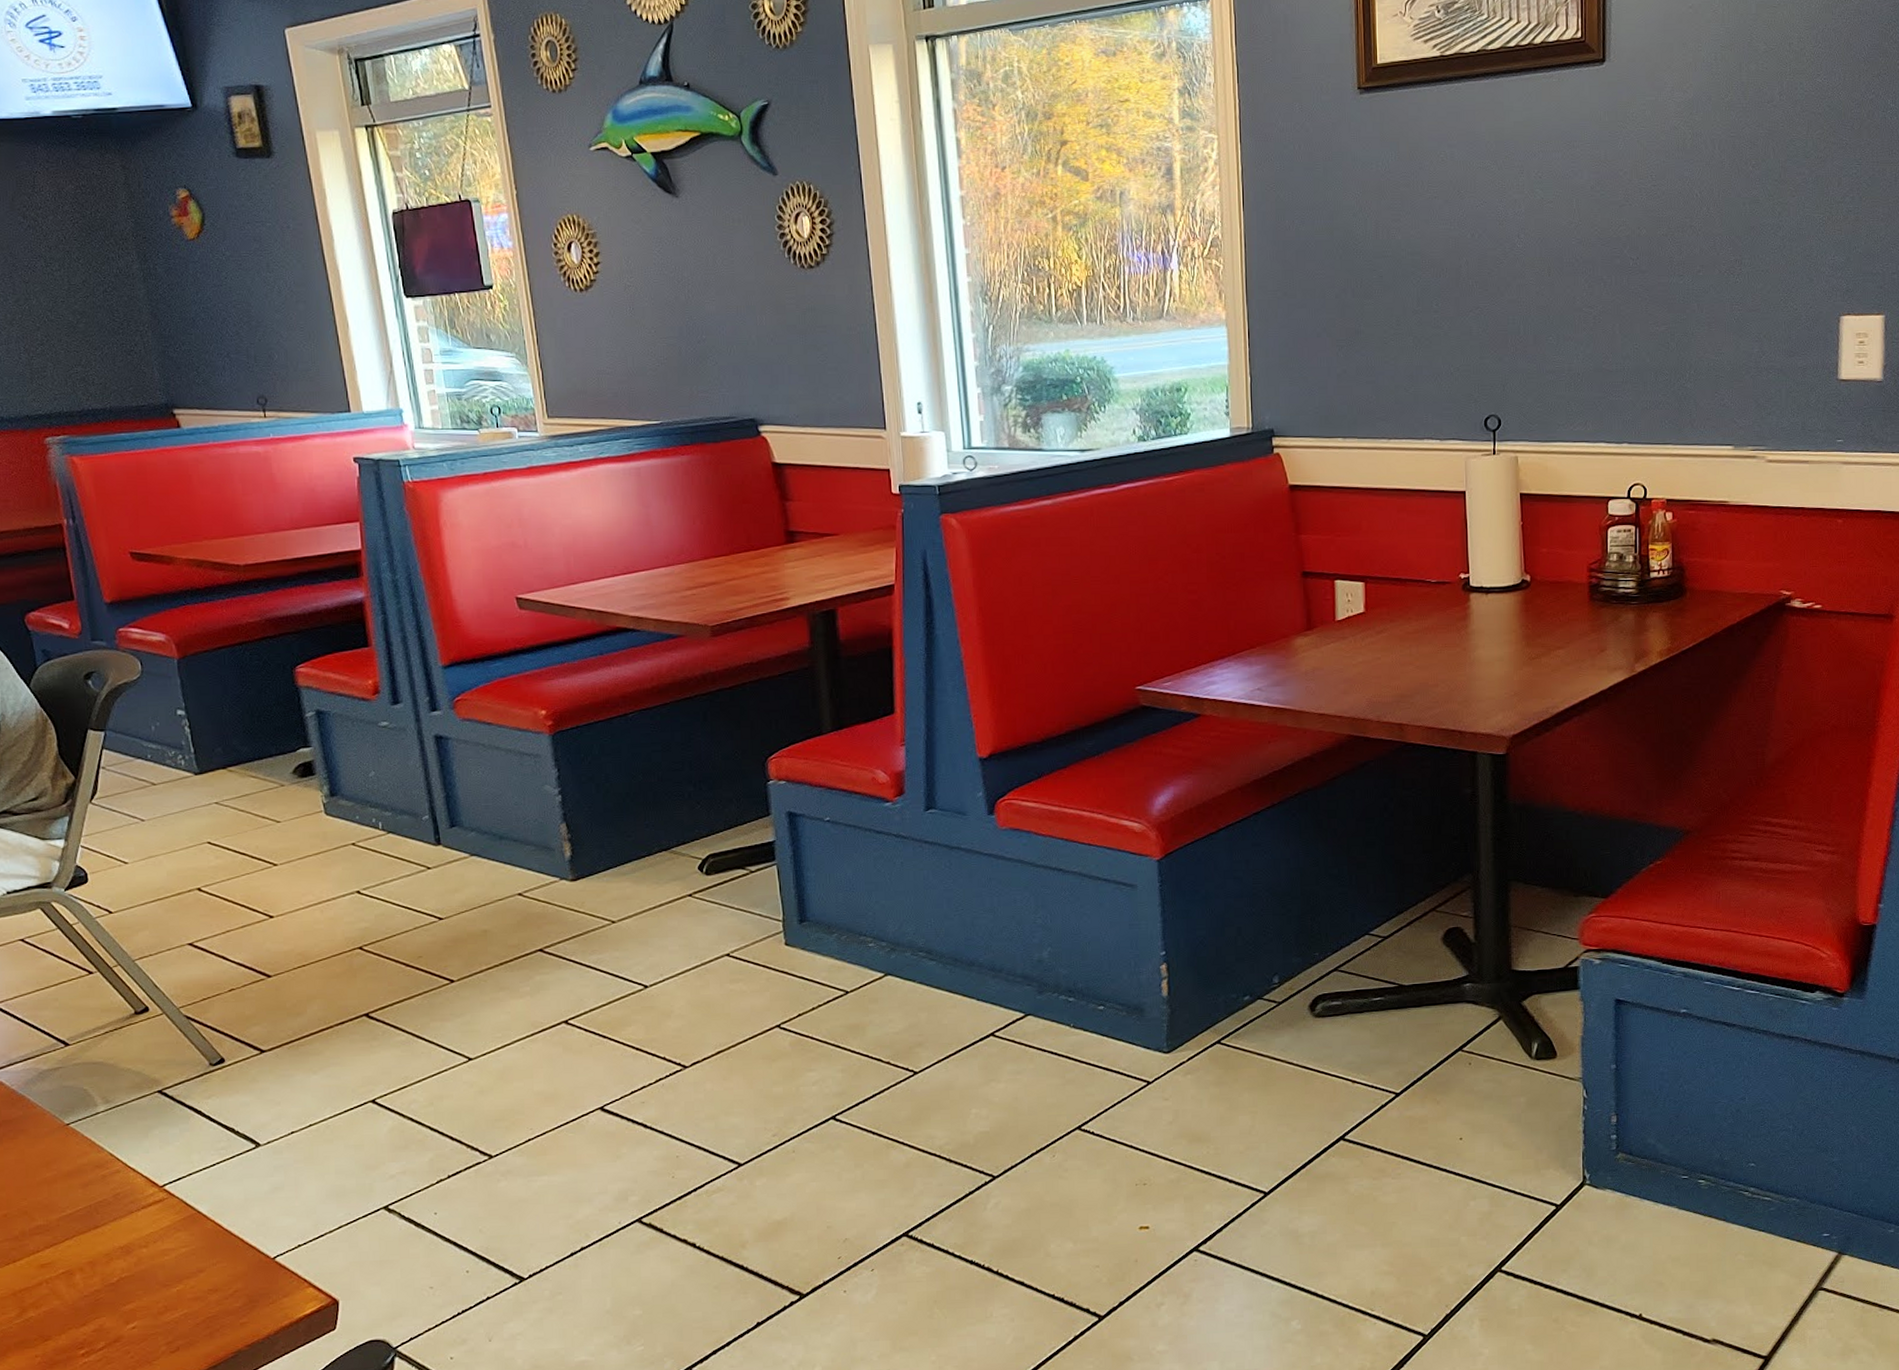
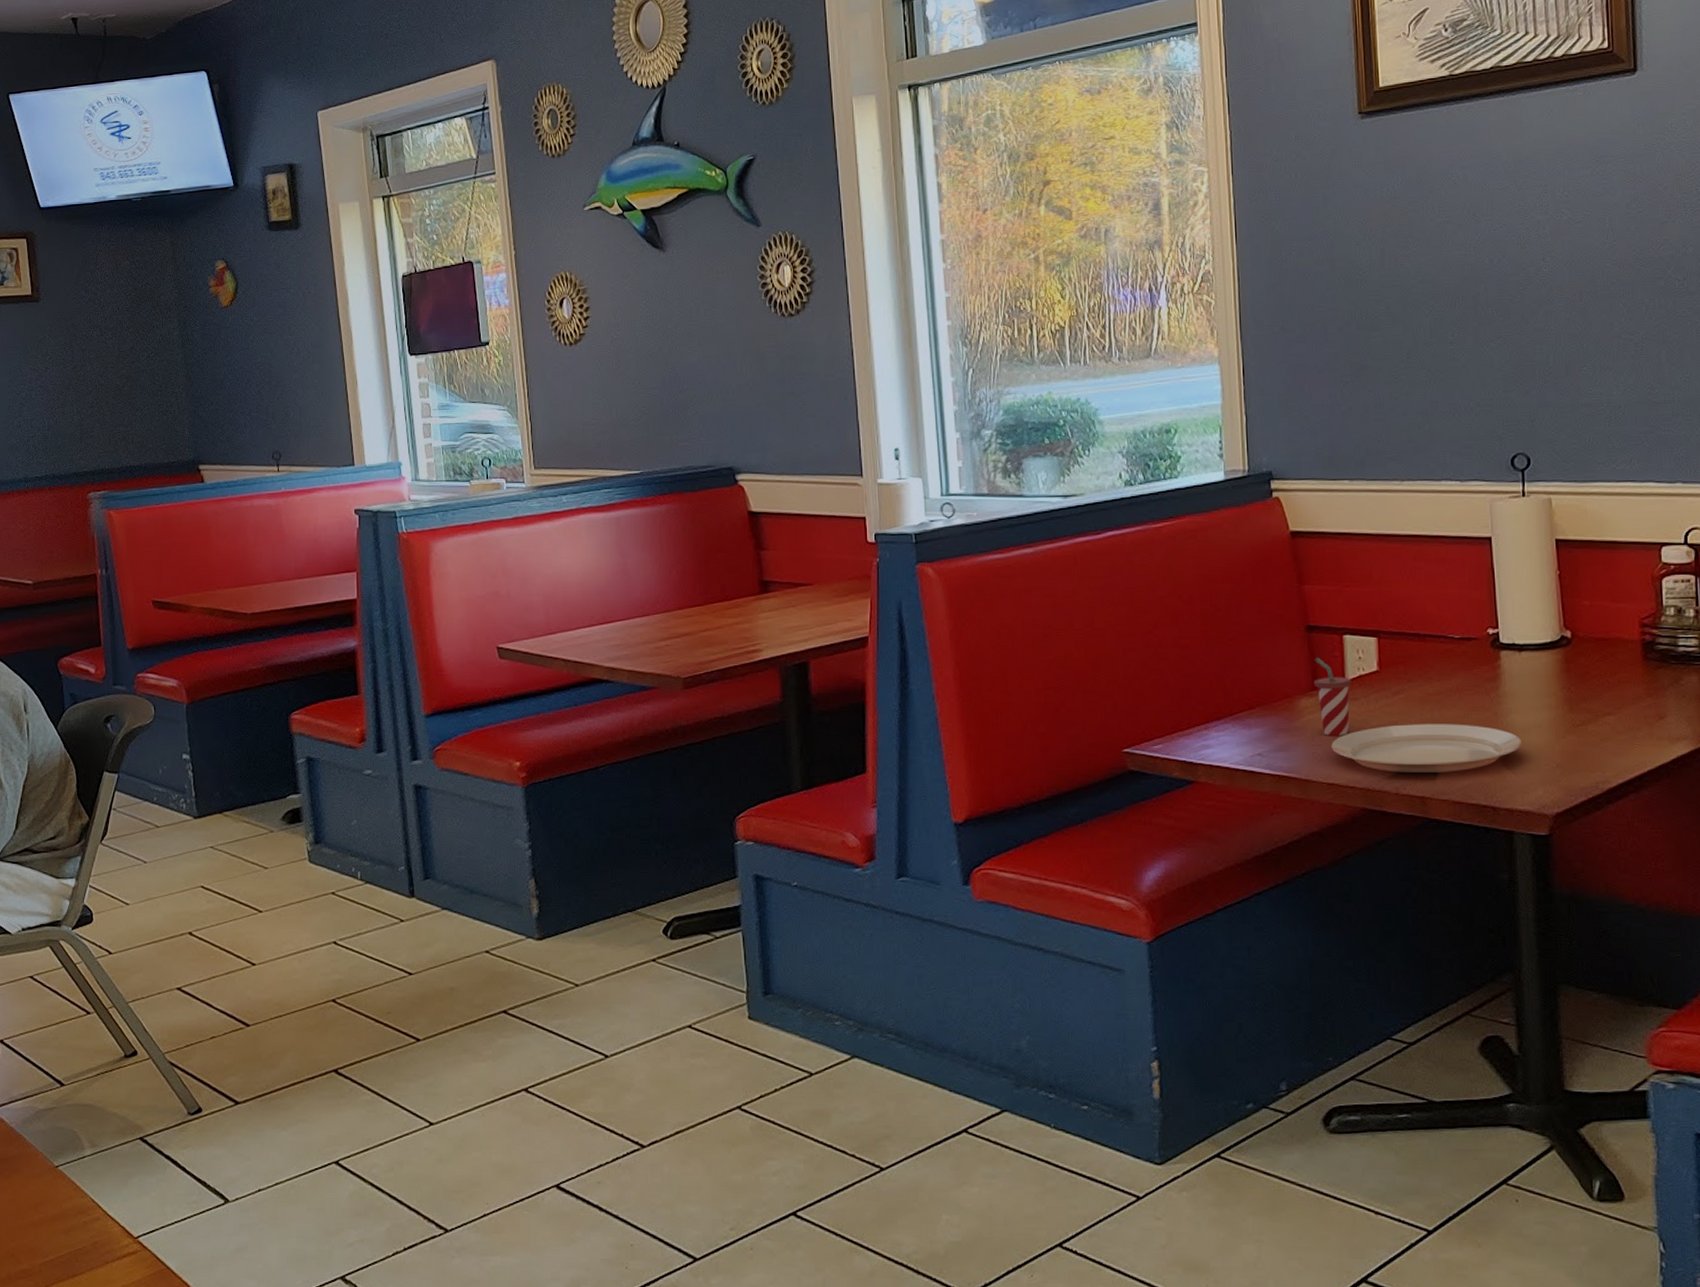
beverage cup: none [1307,600,1341,671] -> present [1313,657,1351,736]
plate: none [1322,658,1487,704] -> present [1331,724,1523,774]

